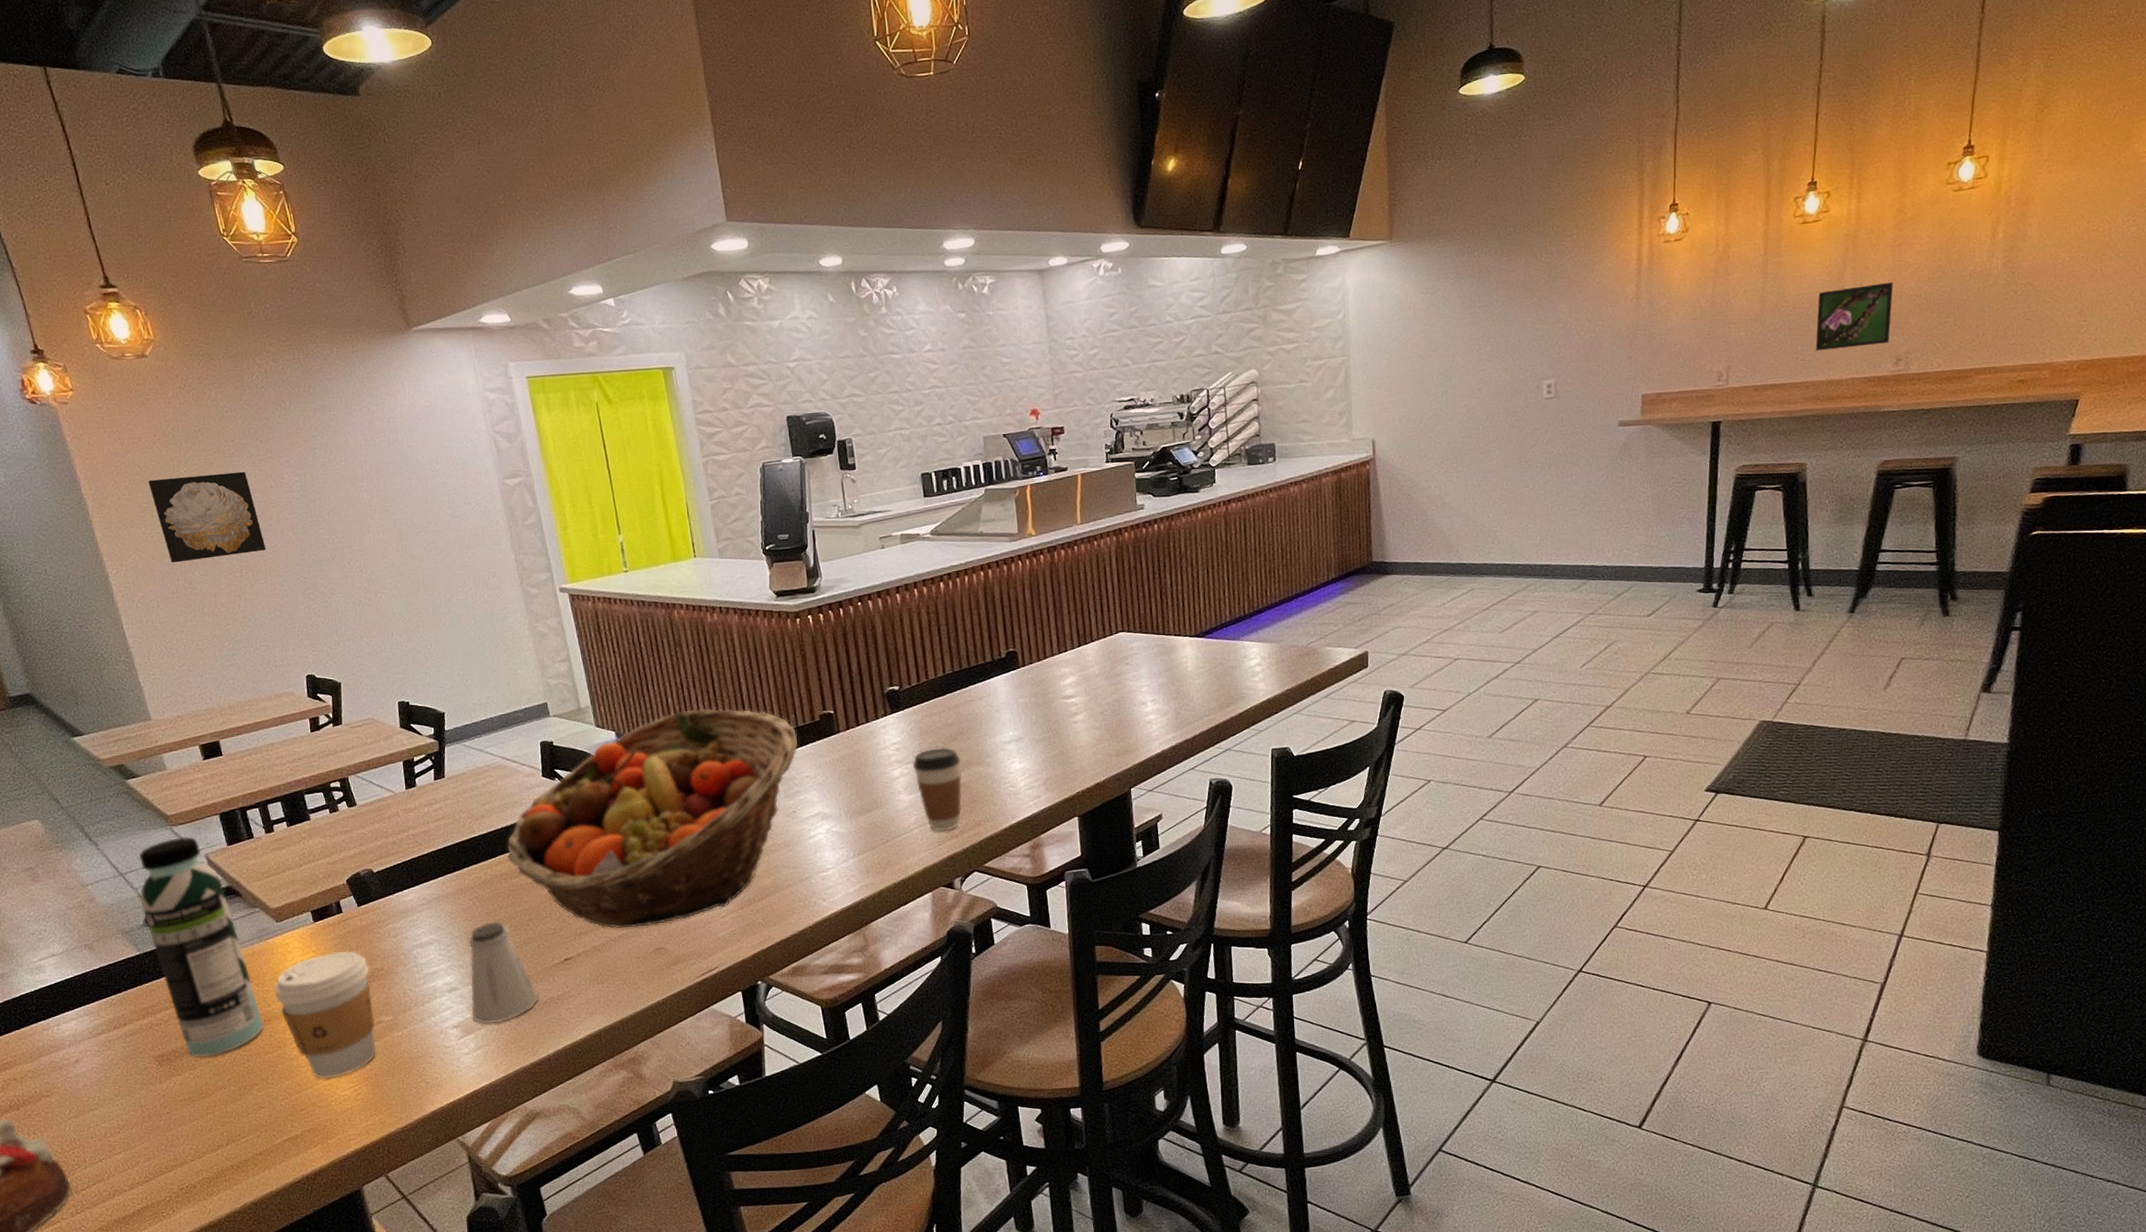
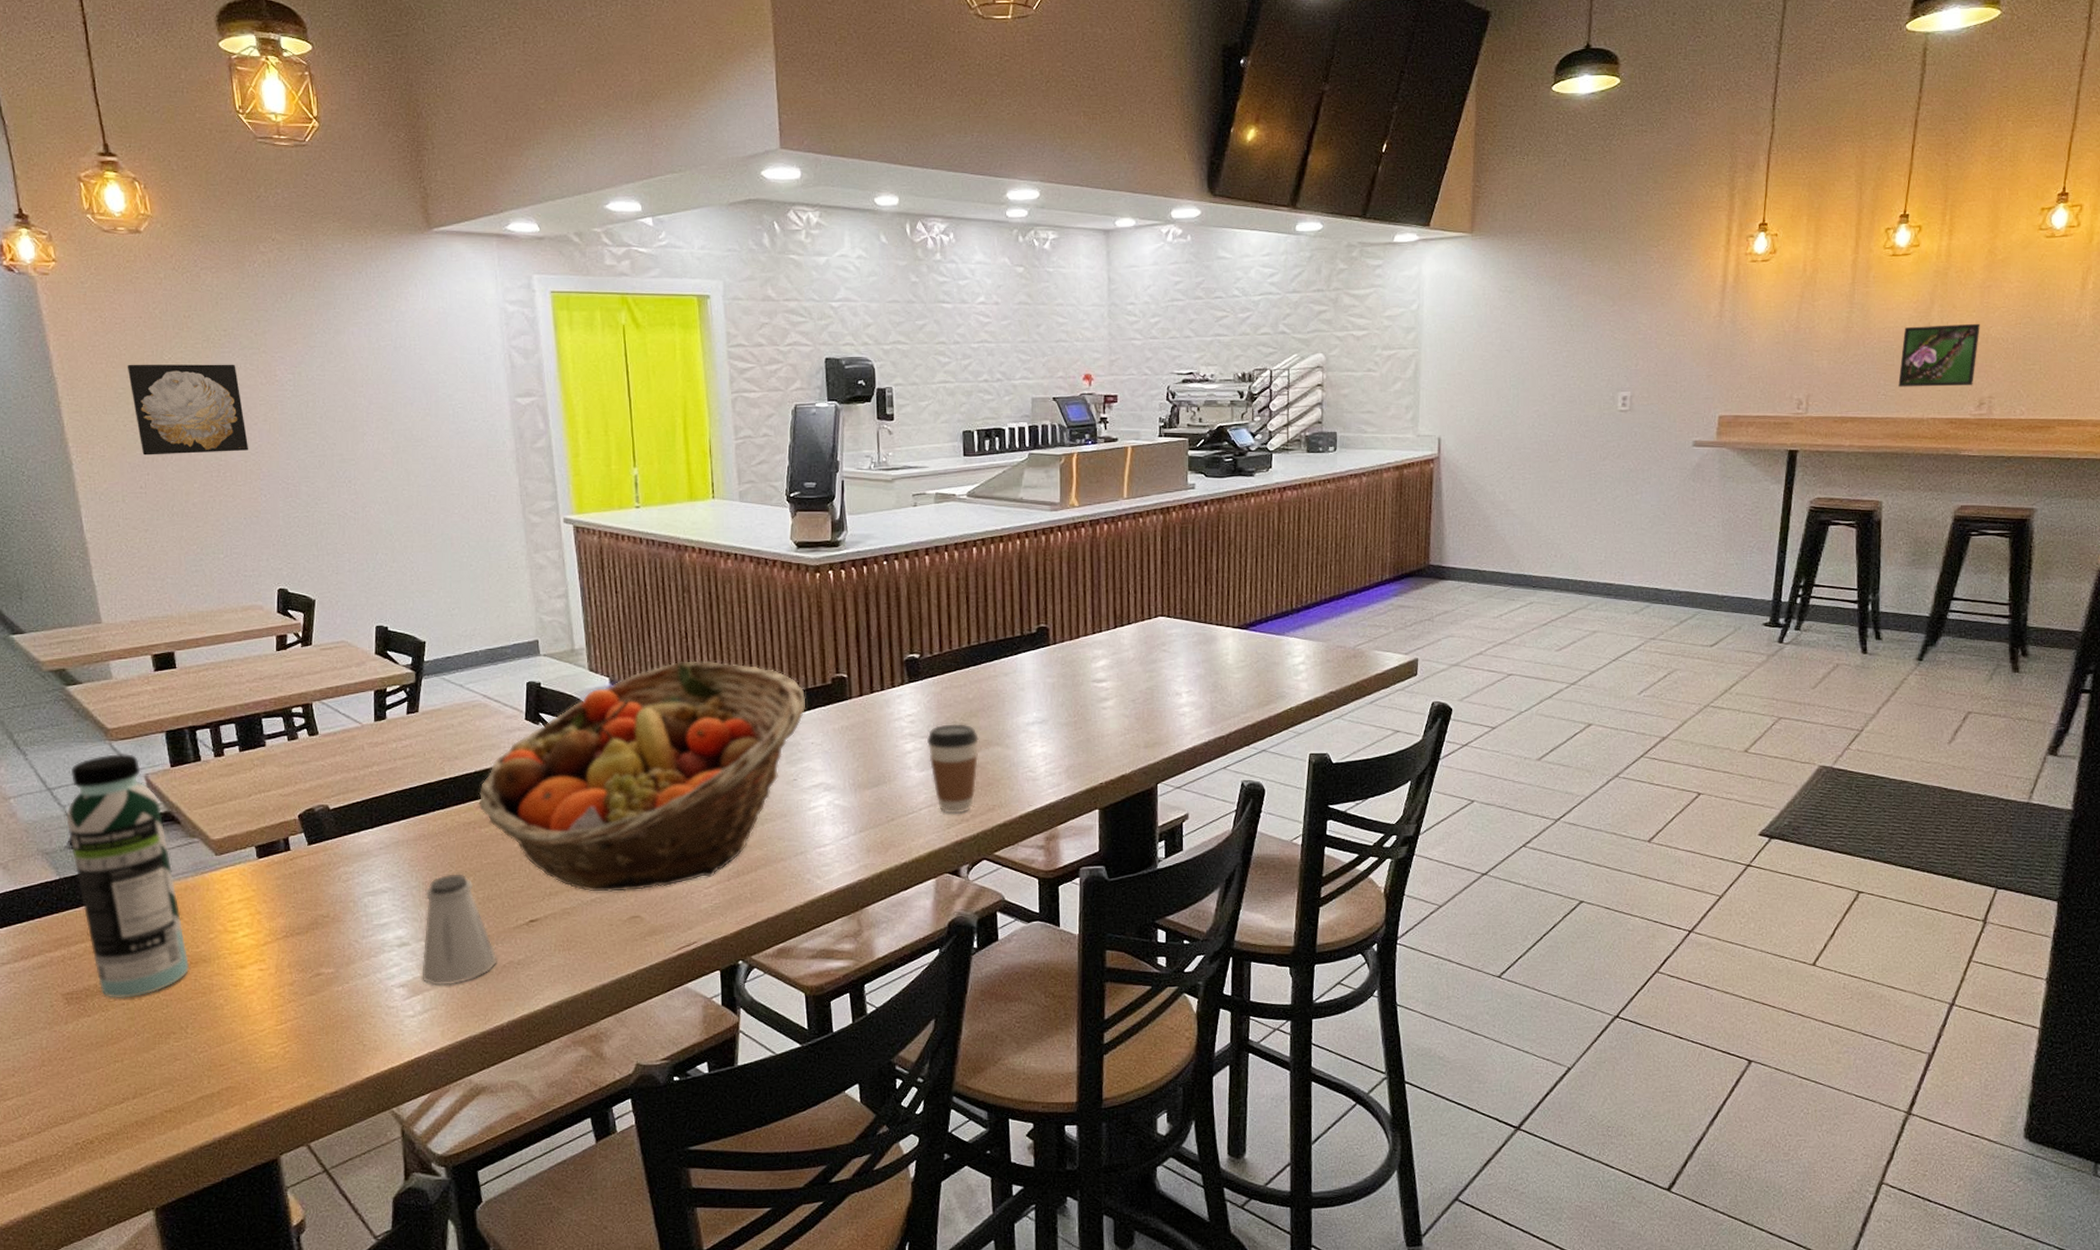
coffee cup: present [273,950,377,1079] -> none [205,892,314,1033]

